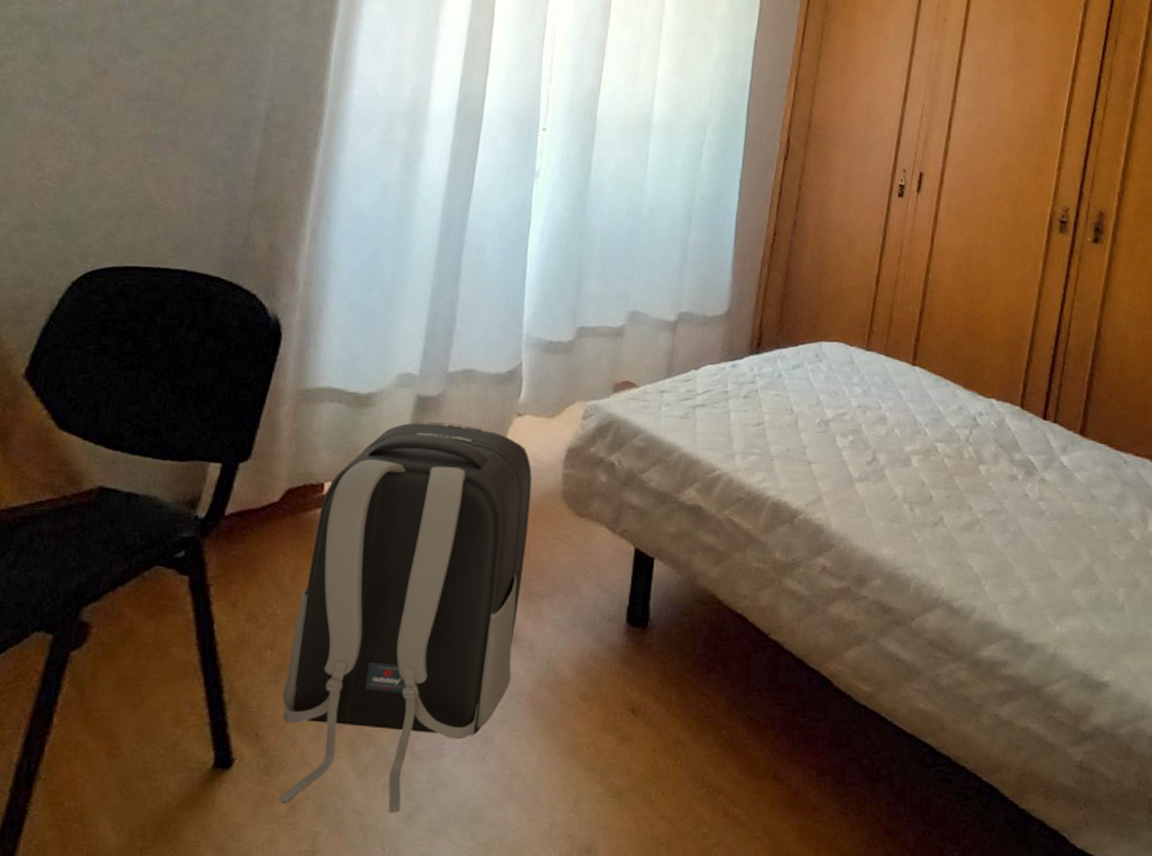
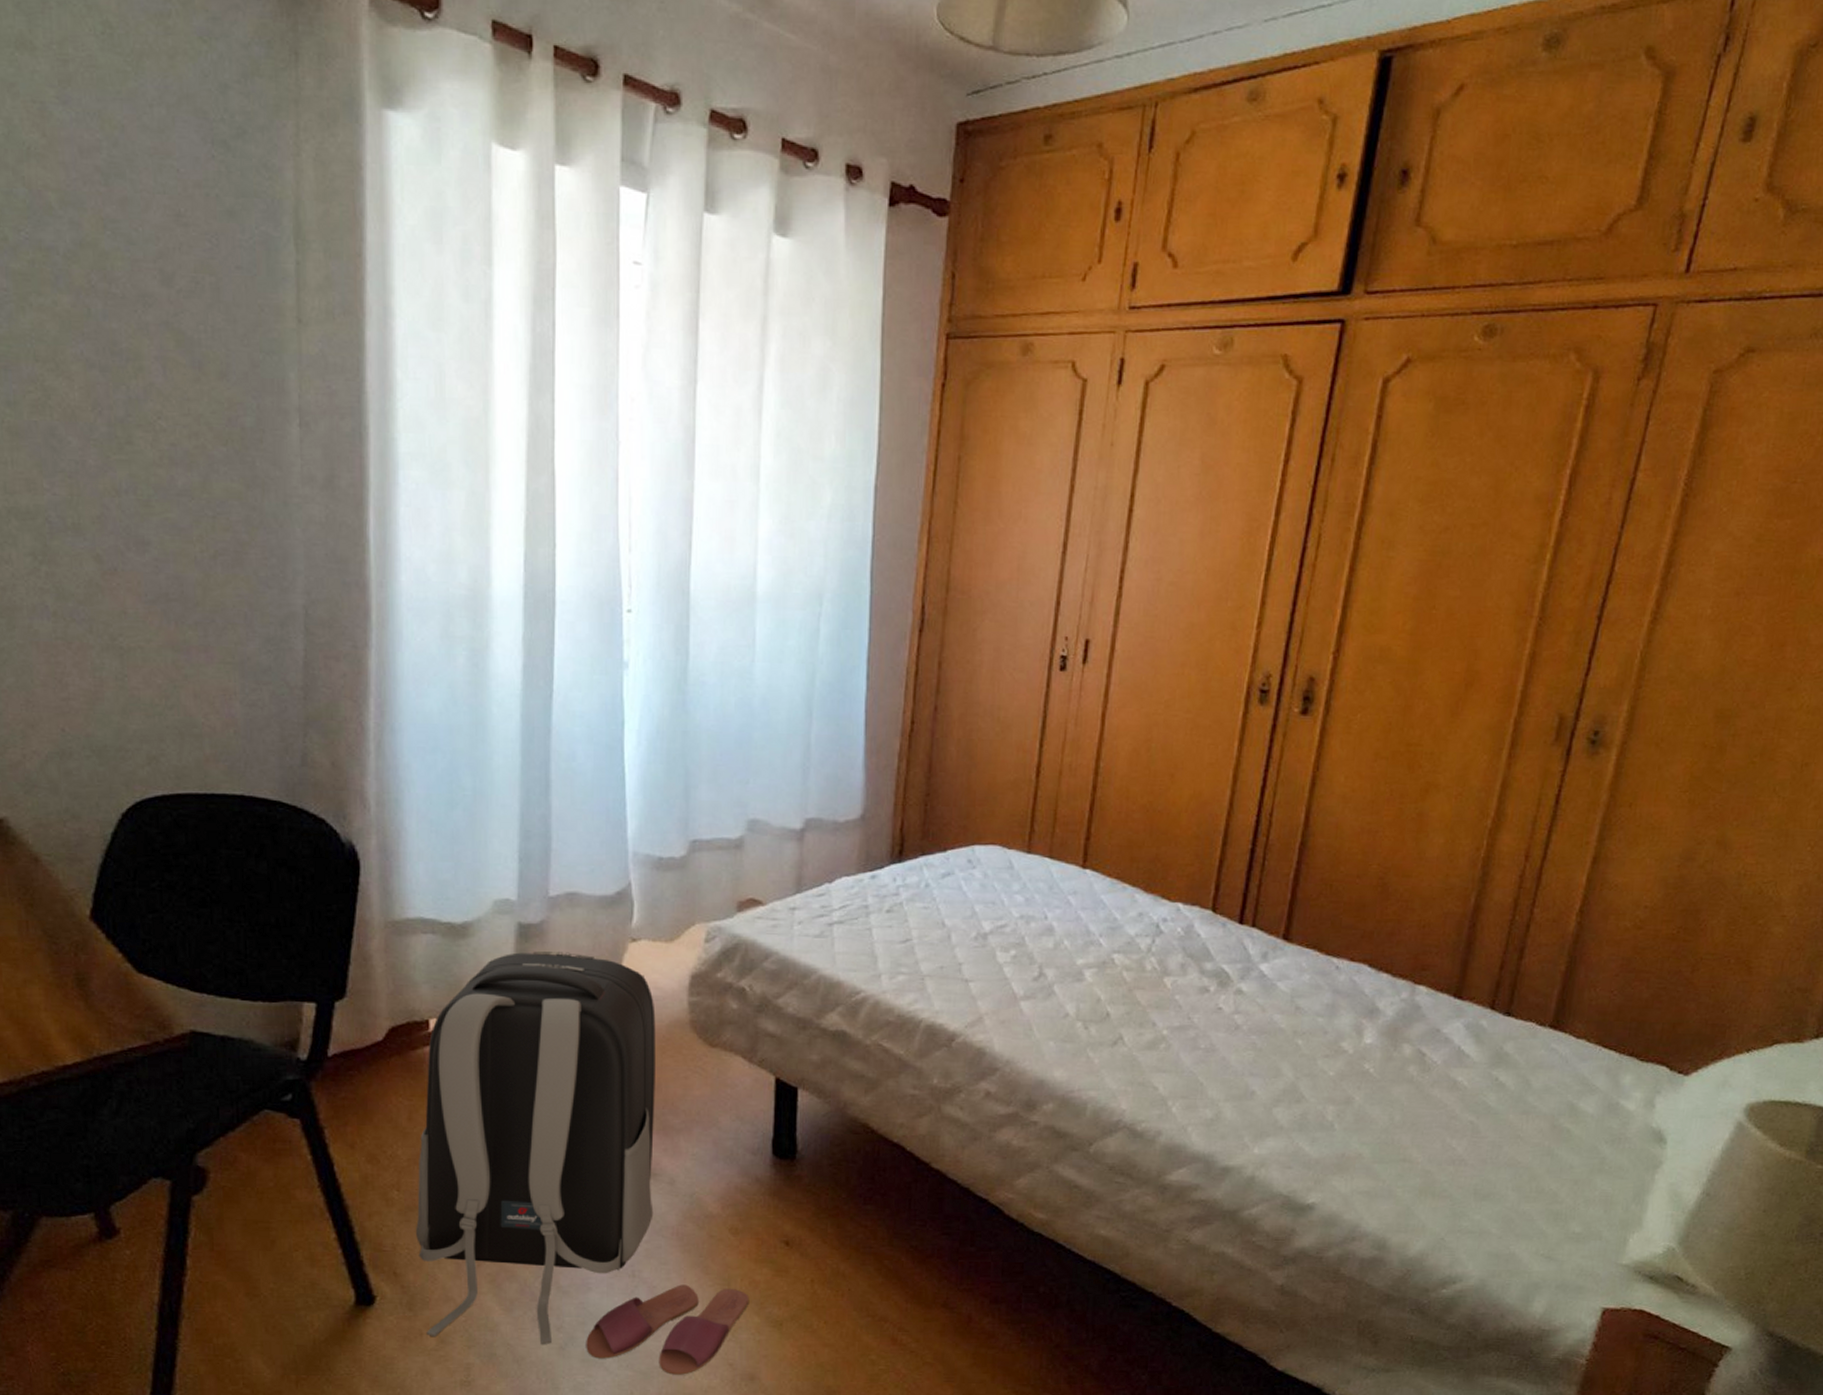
slippers: none [432,751,594,847] -> present [586,1284,750,1375]

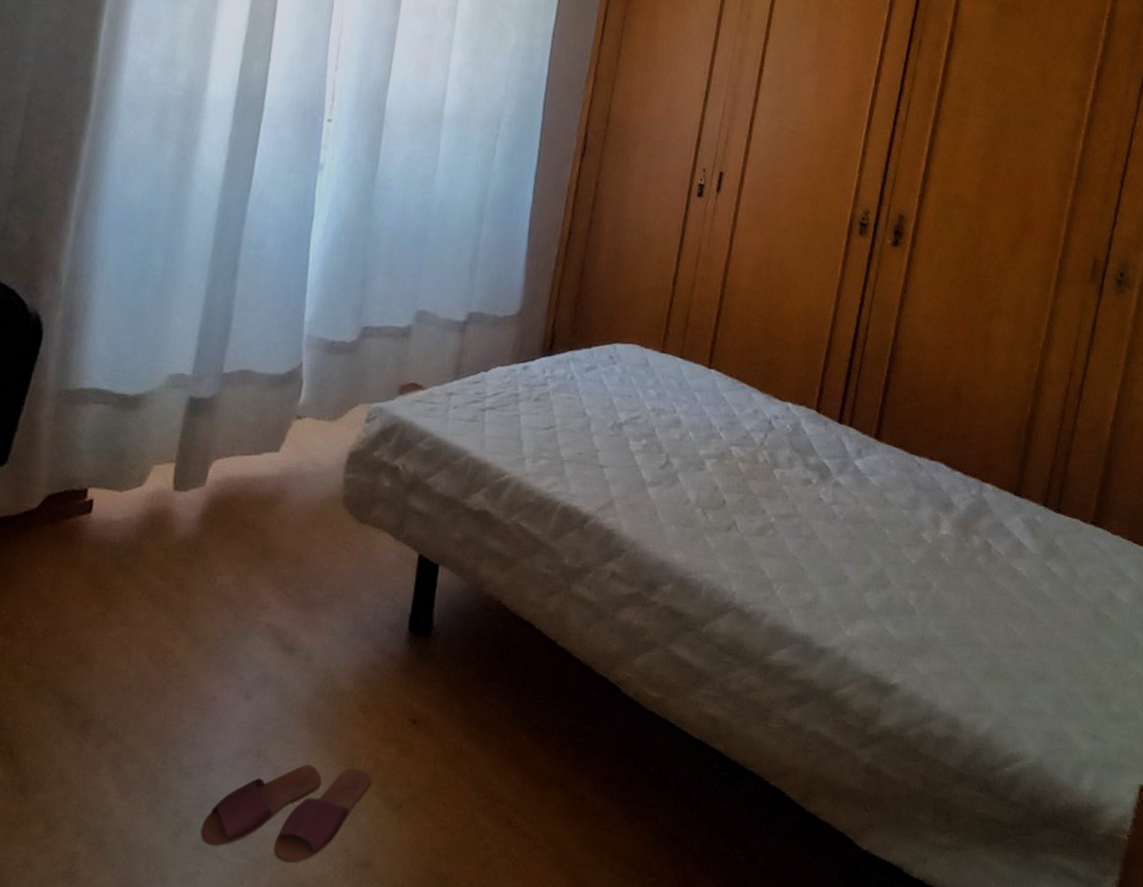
backpack: present [416,951,656,1344] -> none [35,425,312,830]

